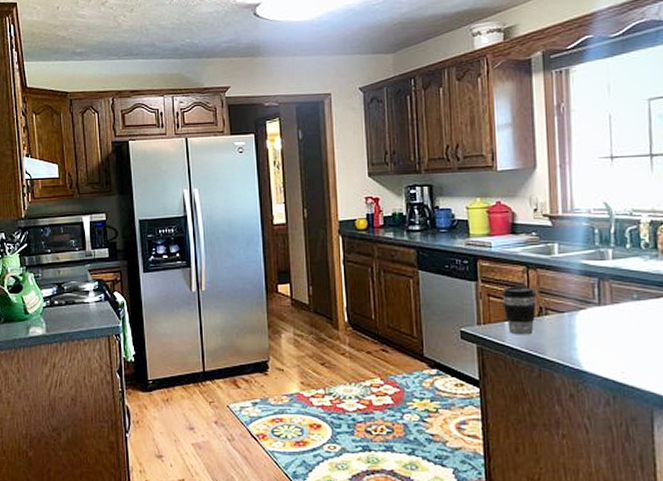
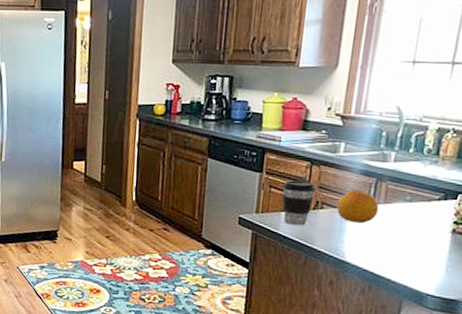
fruit: none [562,292,607,328] -> present [336,190,379,224]

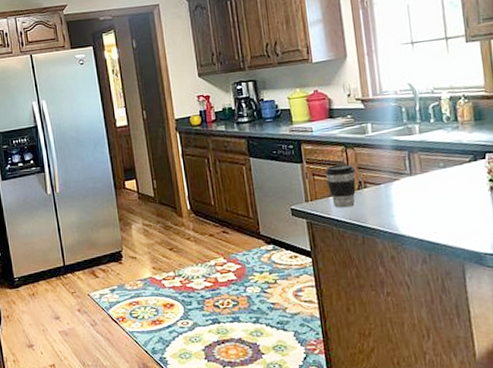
fruit: present [336,190,379,224] -> none [378,165,418,196]

